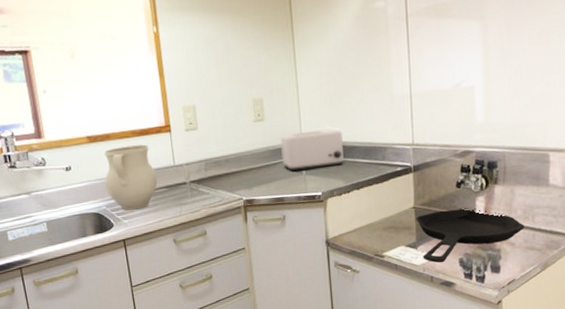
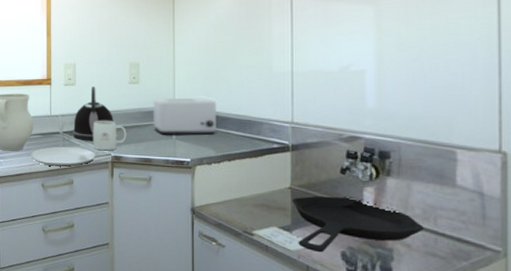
plate: none [157,196,228,220] -> present [30,146,96,168]
kettle: none [200,128,242,188] -> present [72,86,114,141]
mug: none [221,163,257,196] -> present [93,120,127,151]

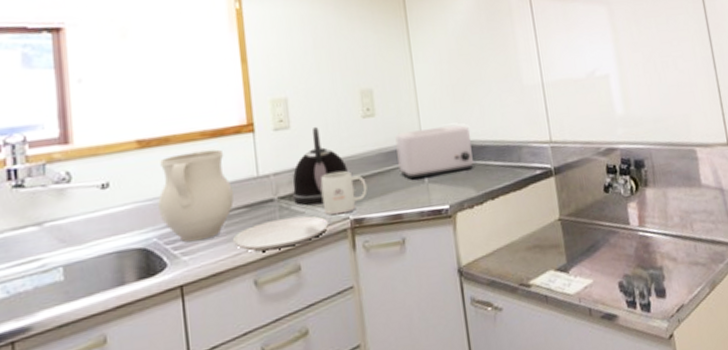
cast iron skillet: present [292,195,424,253] -> none [563,217,684,290]

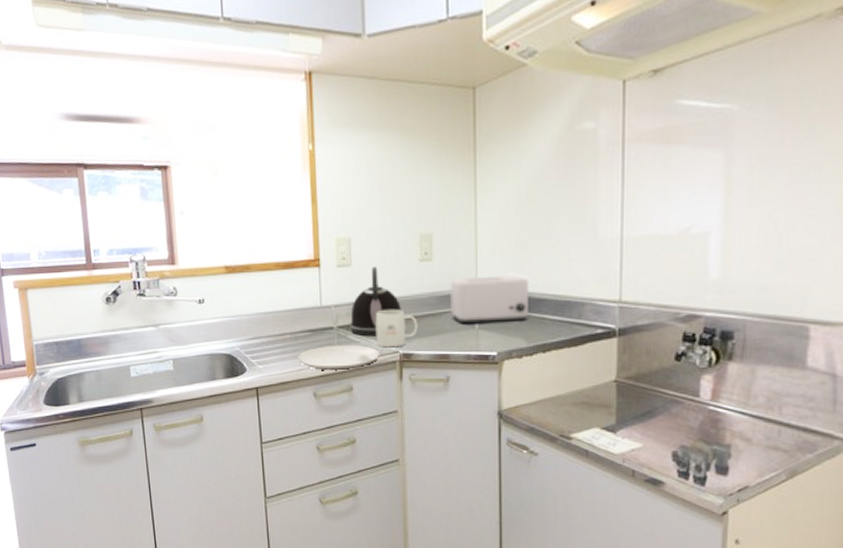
ceramic jug: present [158,149,234,243] -> none [240,279,300,354]

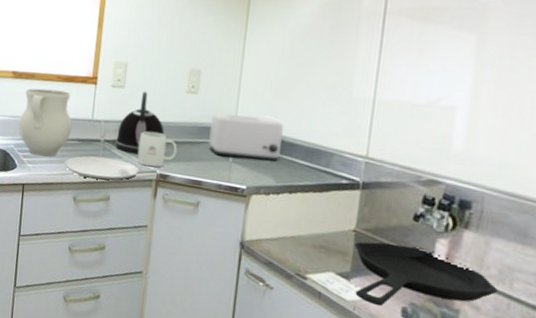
ceramic jug: none [240,279,300,354] -> present [18,88,72,157]
cast iron skillet: none [617,388,767,455] -> present [354,241,498,307]

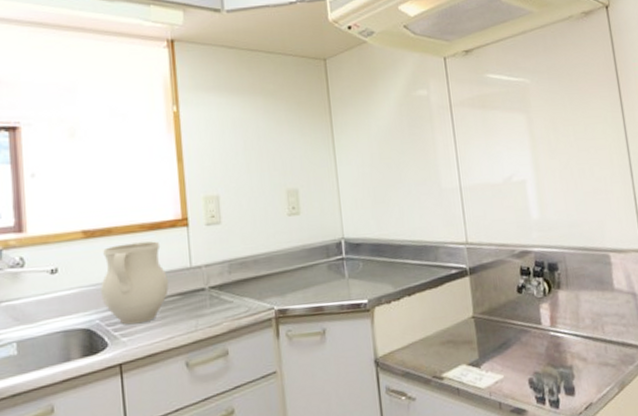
plate: present [64,155,139,182] -> none [166,305,255,337]
kettle: present [115,91,164,155] -> none [222,222,274,295]
mug: present [137,131,177,168] -> none [248,264,291,305]
toaster: present [208,113,283,162] -> none [318,224,392,275]
cast iron skillet: present [354,241,498,307] -> none [476,317,595,385]

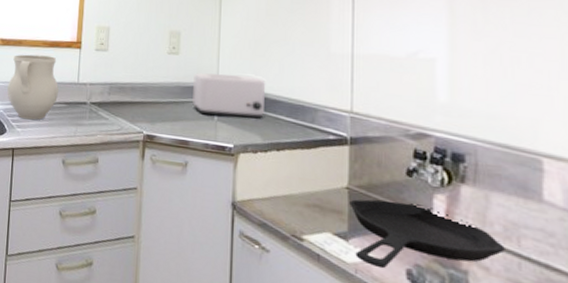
toaster: none [318,224,392,275] -> present [192,72,265,119]
cast iron skillet: none [476,317,595,385] -> present [349,199,505,269]

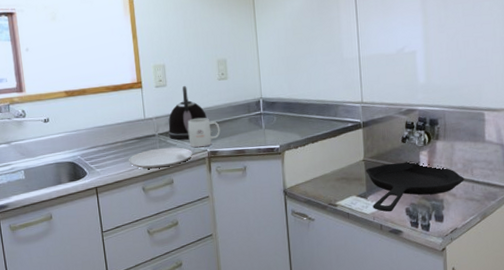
ceramic jug: present [7,54,59,120] -> none [80,99,129,160]
plate: none [52,118,126,144] -> present [128,147,193,170]
kettle: none [101,53,148,116] -> present [168,85,207,140]
mug: none [123,92,162,129] -> present [187,117,220,148]
toaster: present [192,72,265,119] -> none [242,87,300,126]

